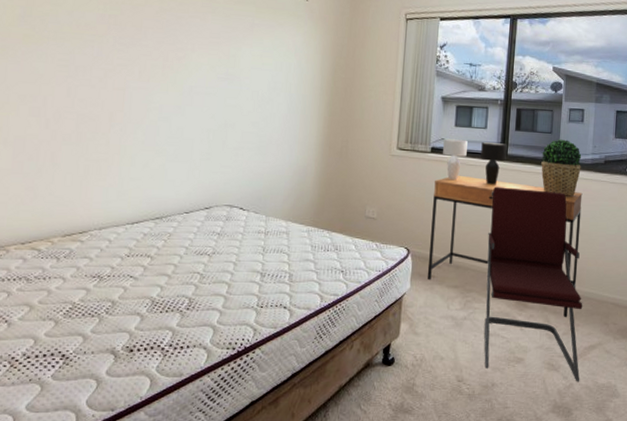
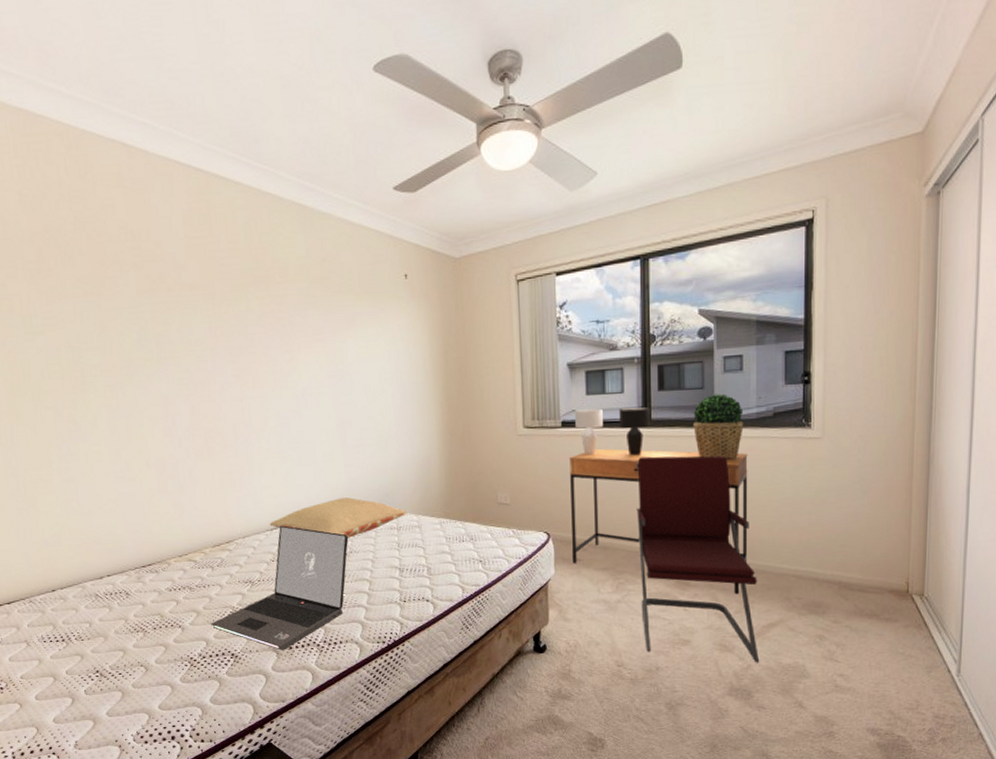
laptop: none [44,220,213,353] -> present [210,525,348,651]
pillow: none [131,197,276,239] -> present [269,497,407,538]

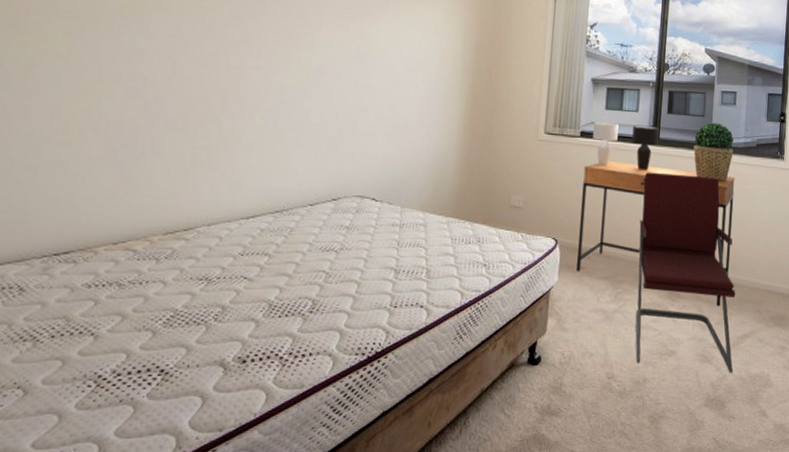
laptop: present [210,525,348,651] -> none [139,214,341,365]
pillow: present [269,497,407,538] -> none [246,188,413,233]

